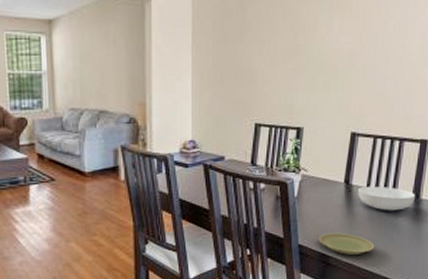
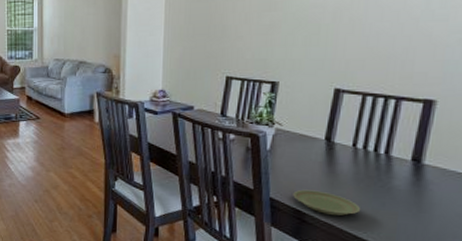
serving bowl: present [358,186,416,211] -> none [341,145,417,174]

